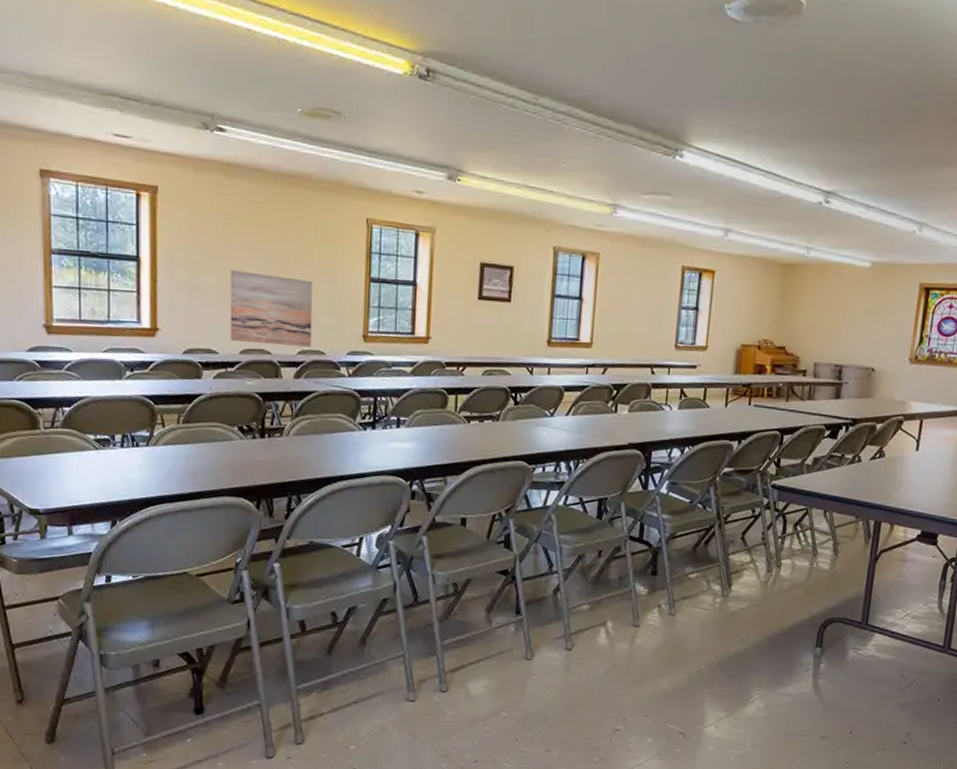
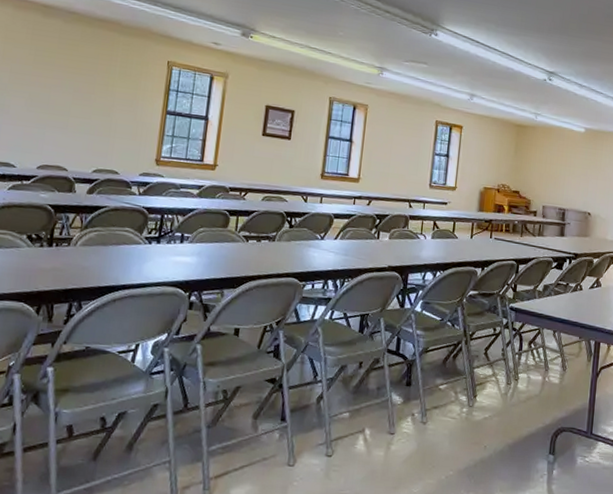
wall art: present [230,269,313,347] -> none [29,94,114,167]

